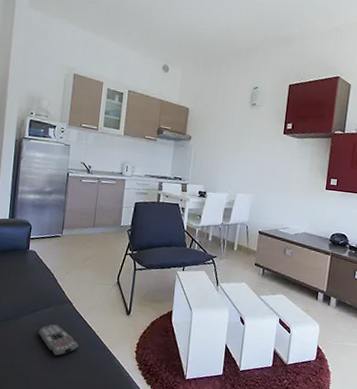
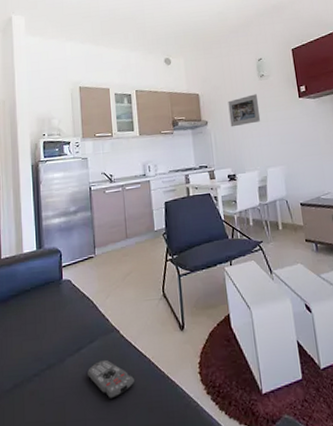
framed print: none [212,120,245,149] -> present [228,94,261,127]

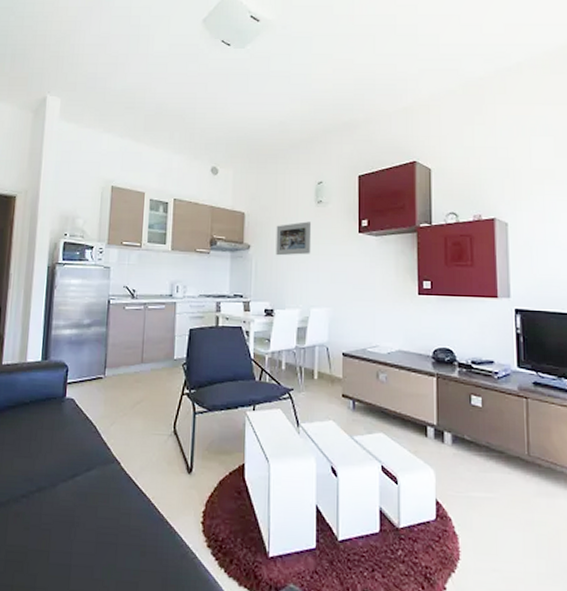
remote control: present [88,359,134,399] -> none [80,491,130,536]

